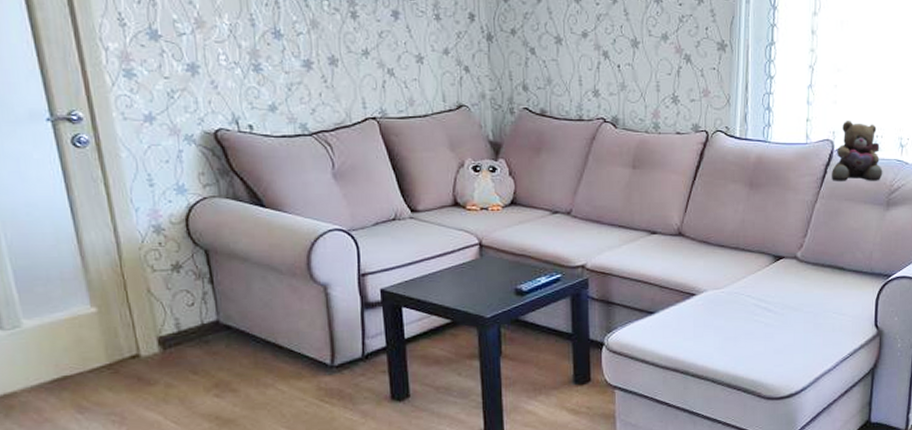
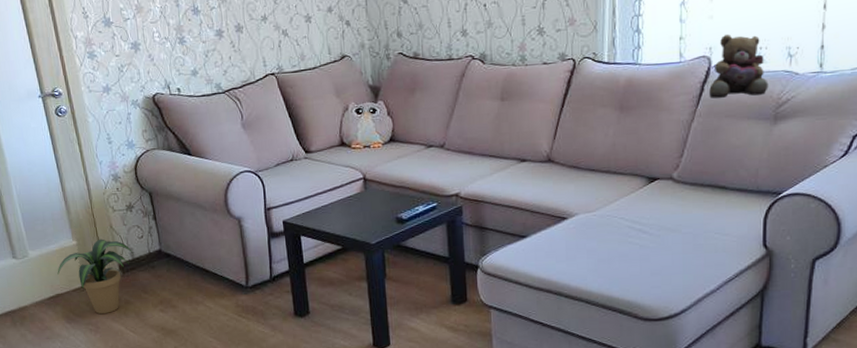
potted plant: none [65,305,180,402] -> present [57,239,134,315]

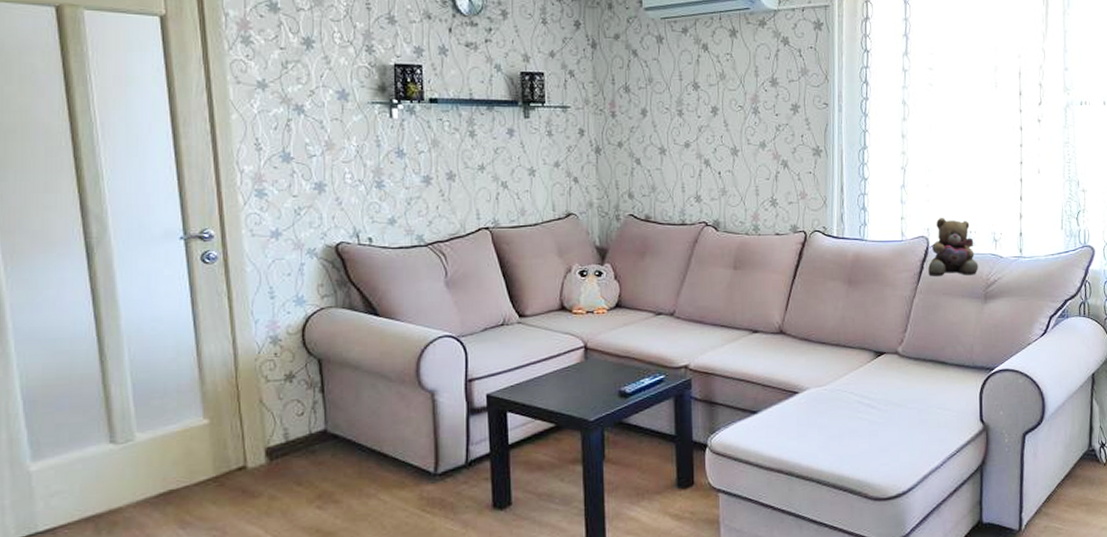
potted plant: present [57,239,134,315] -> none [175,416,288,515]

